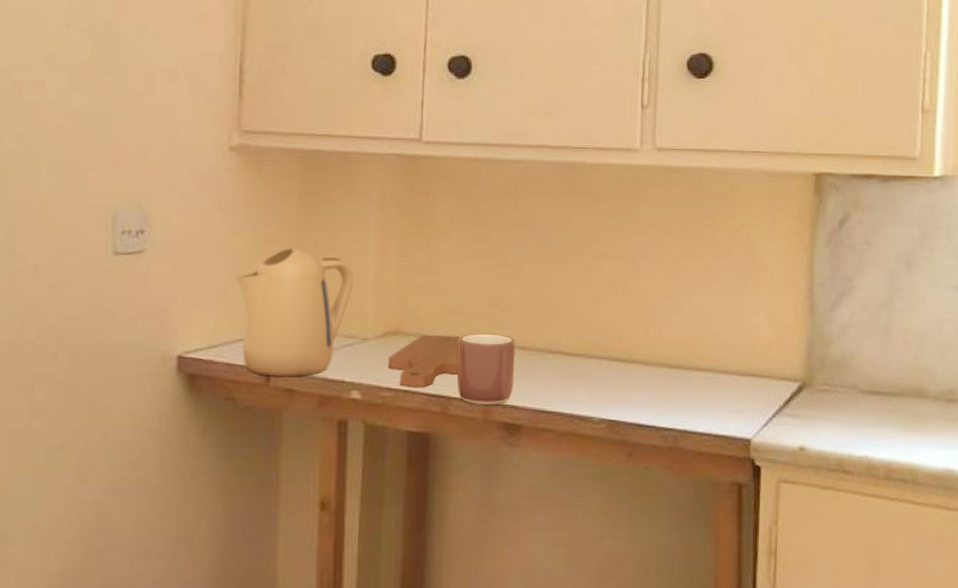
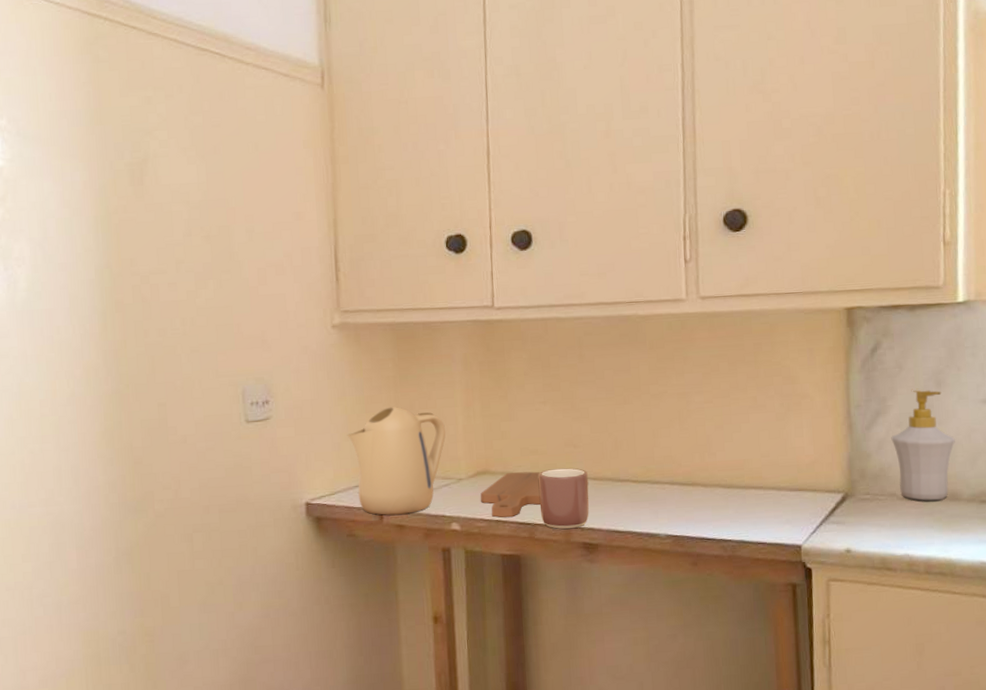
soap bottle: none [855,269,924,399] -> present [891,388,955,503]

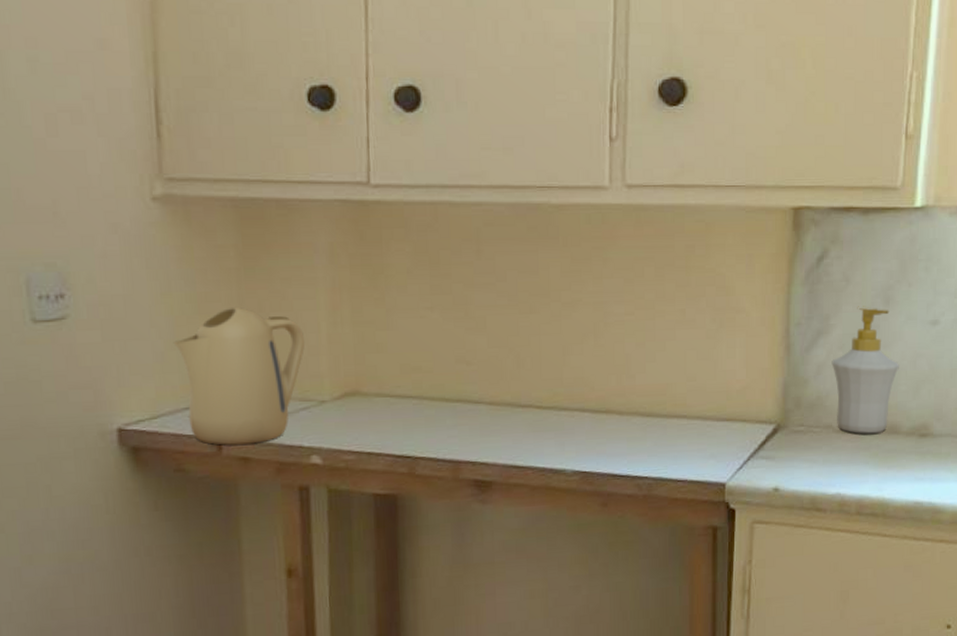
cutting board: present [481,471,541,518] -> none [349,393,425,450]
mug: present [538,468,589,530] -> none [422,389,483,464]

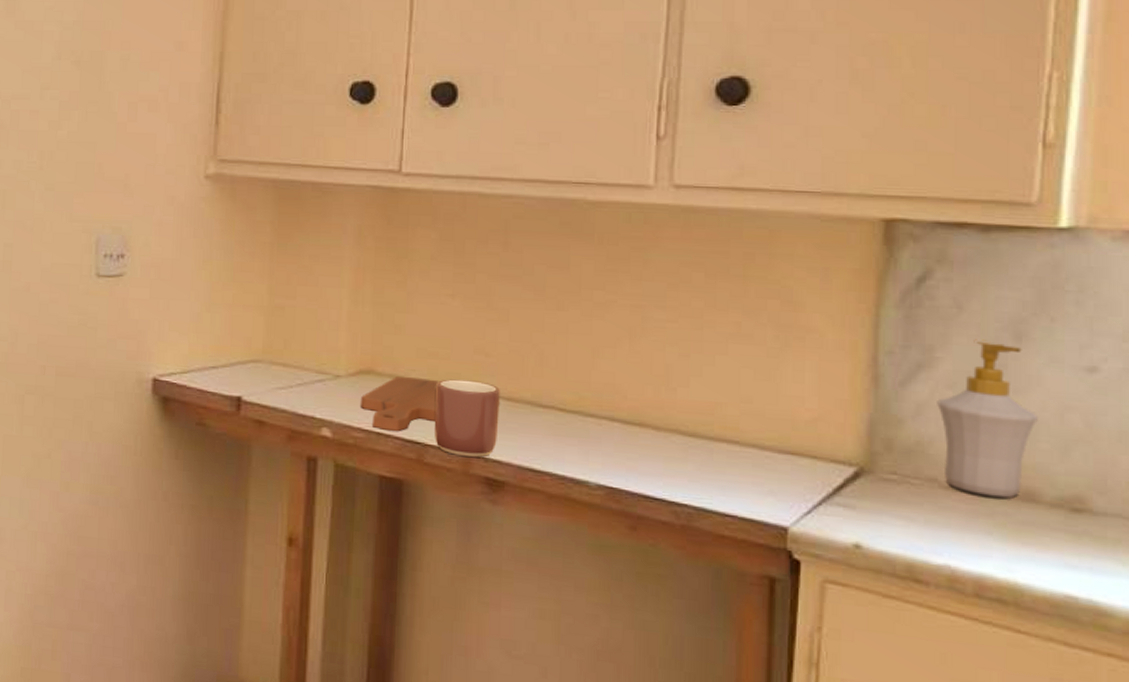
kettle: present [173,308,305,446] -> none [208,278,326,409]
cutting board: none [349,393,425,450] -> present [361,376,439,432]
mug: none [422,389,483,464] -> present [434,379,500,458]

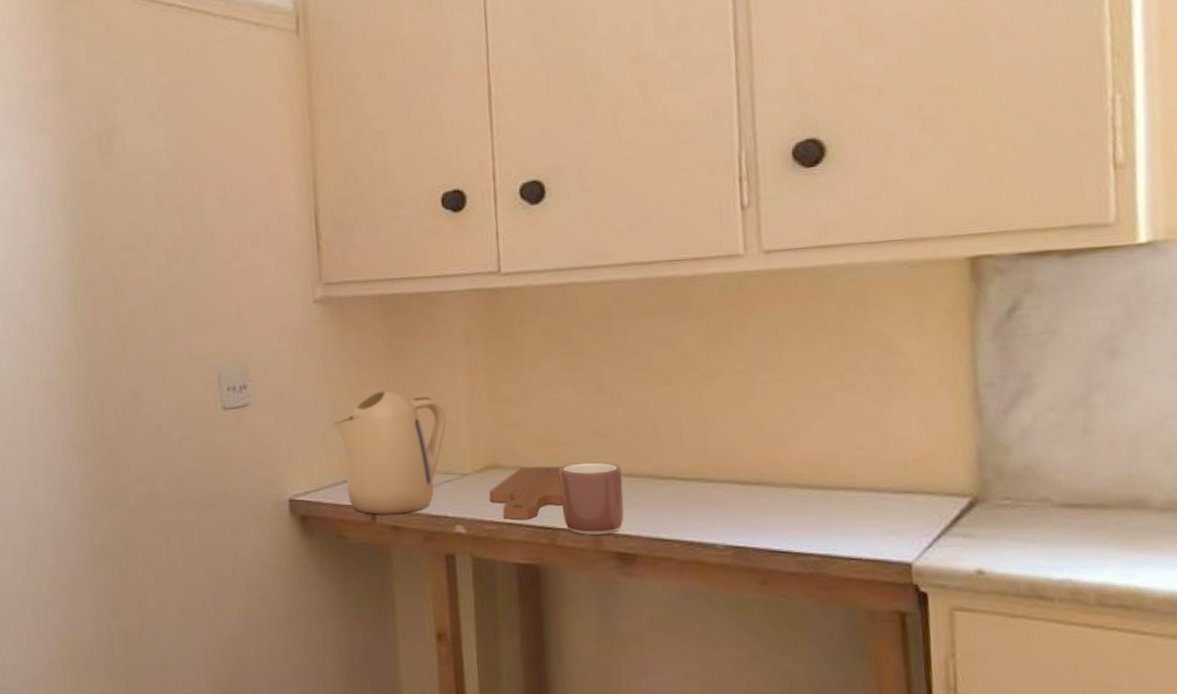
kettle: none [208,278,326,409] -> present [333,391,446,515]
soap bottle: present [937,339,1038,501] -> none [1040,360,1139,512]

